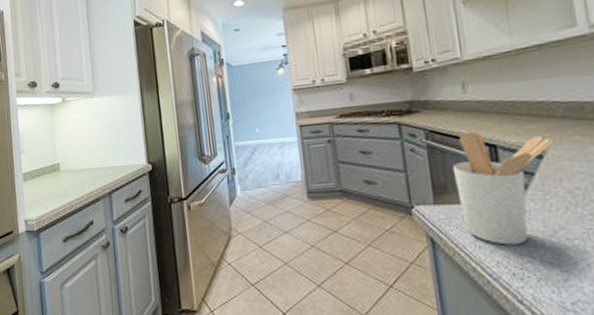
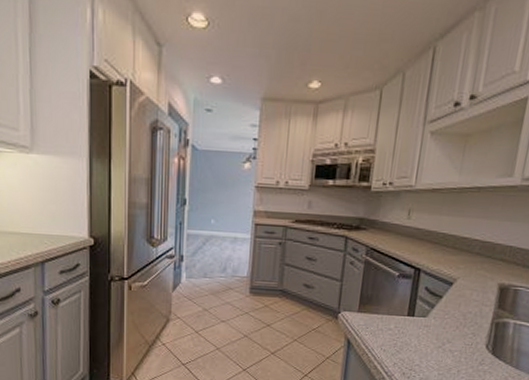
utensil holder: present [452,132,555,245] -> none [377,255,465,351]

